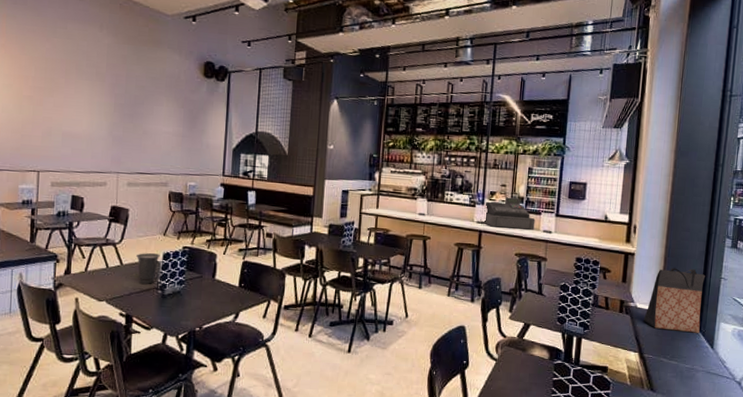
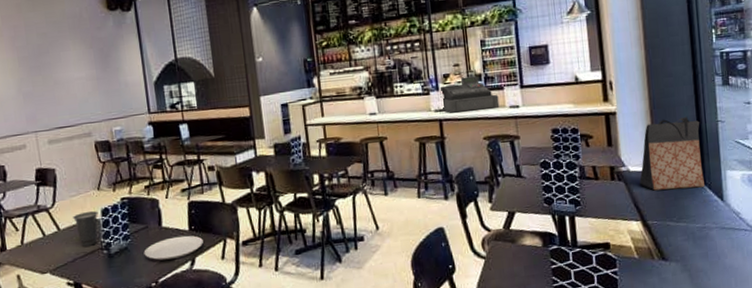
plate: none [194,290,250,310] -> present [143,235,204,261]

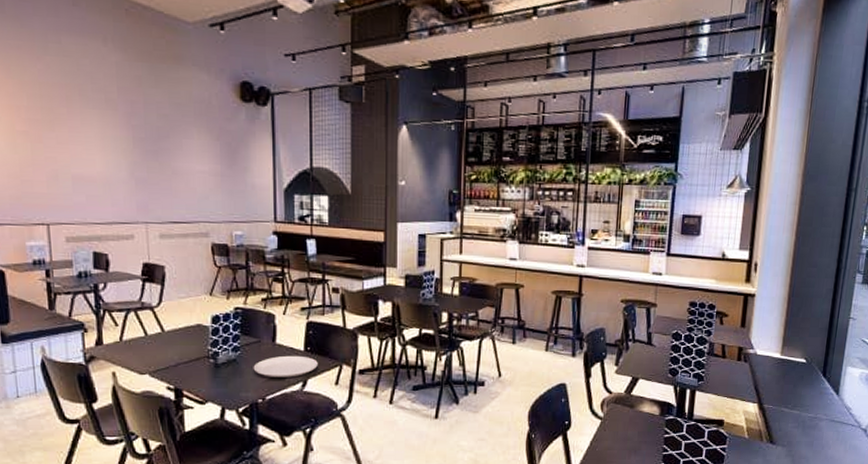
cup: present [73,211,98,248] -> none [180,317,208,354]
cash register: present [438,76,500,113] -> none [580,235,644,272]
bag: present [639,117,705,191] -> none [763,309,833,379]

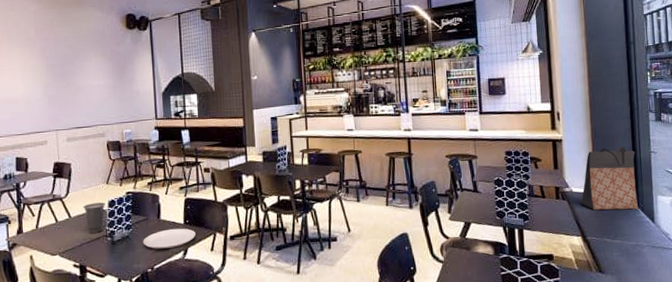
cup: none [180,317,208,354] -> present [83,202,106,234]
bag: none [763,309,833,379] -> present [580,147,638,211]

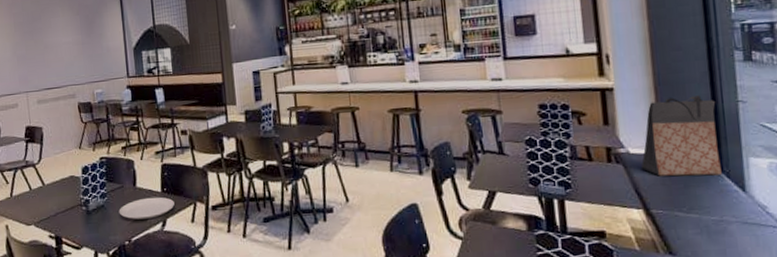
cup: present [83,202,106,234] -> none [56,169,79,203]

